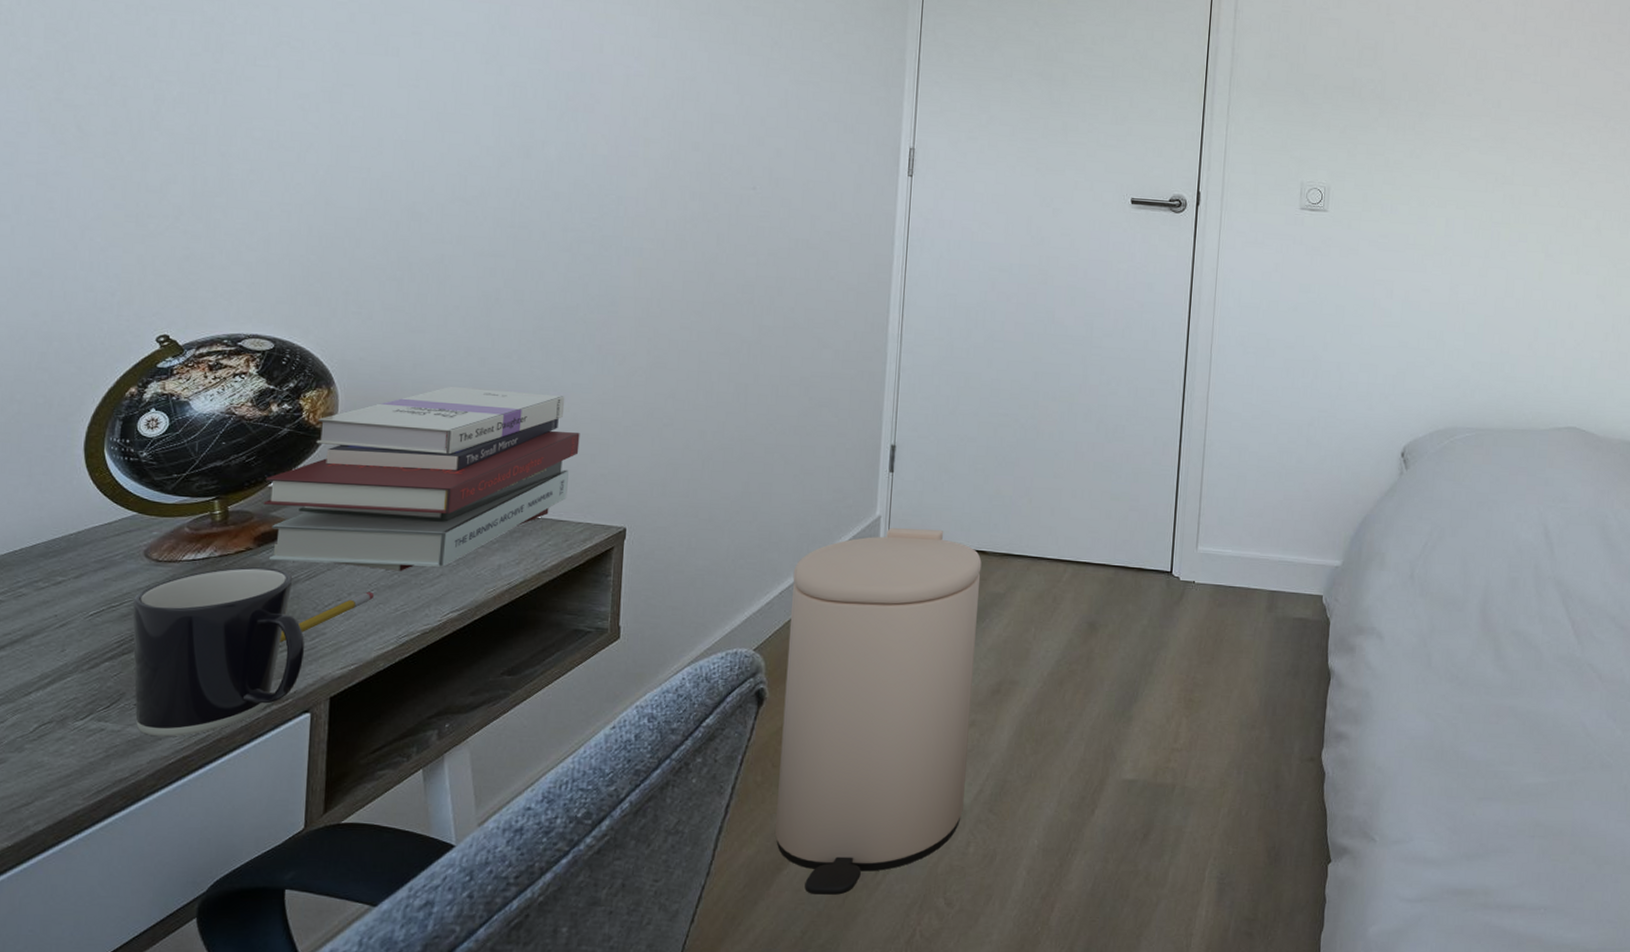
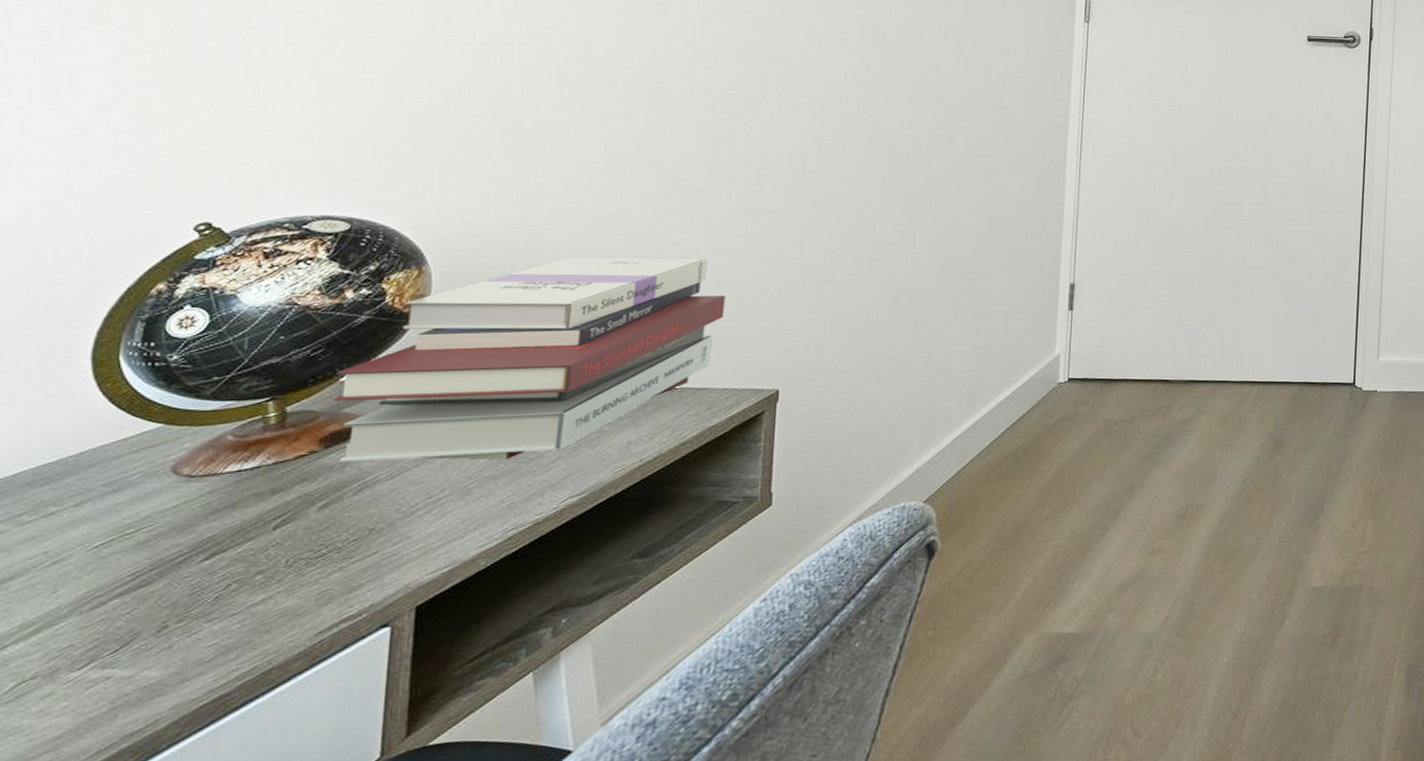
mug: present [132,567,304,737] -> none [153,470,384,678]
pencil: present [133,591,375,707] -> none [151,485,475,647]
pedal bin: present [775,528,982,895] -> none [949,362,1166,746]

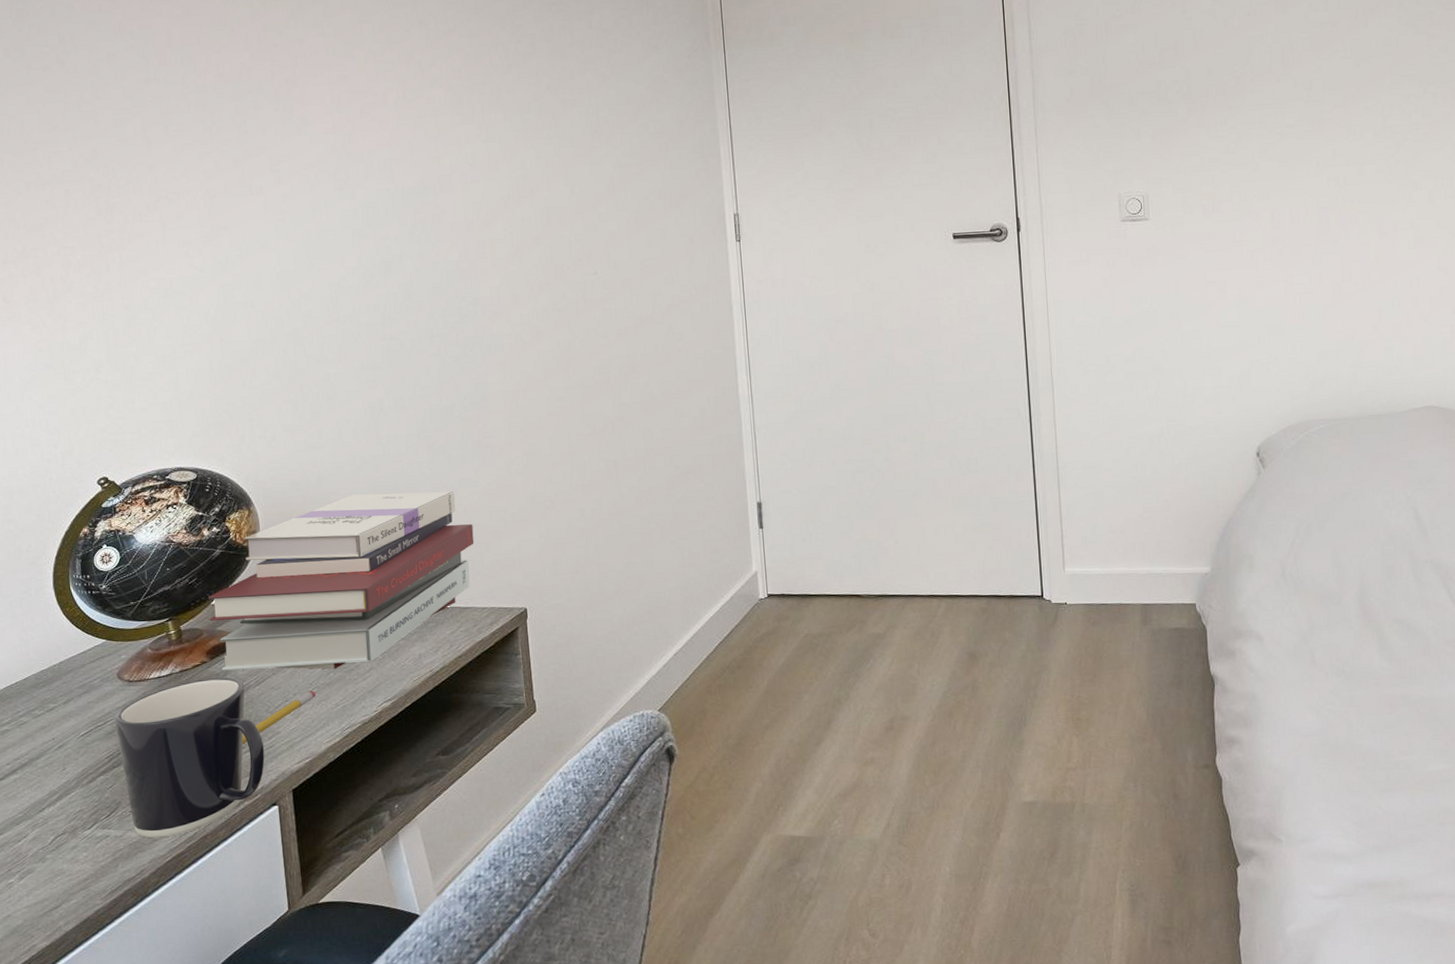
pencil: none [151,485,475,647] -> present [129,690,316,814]
mug: none [153,470,384,678] -> present [115,677,265,839]

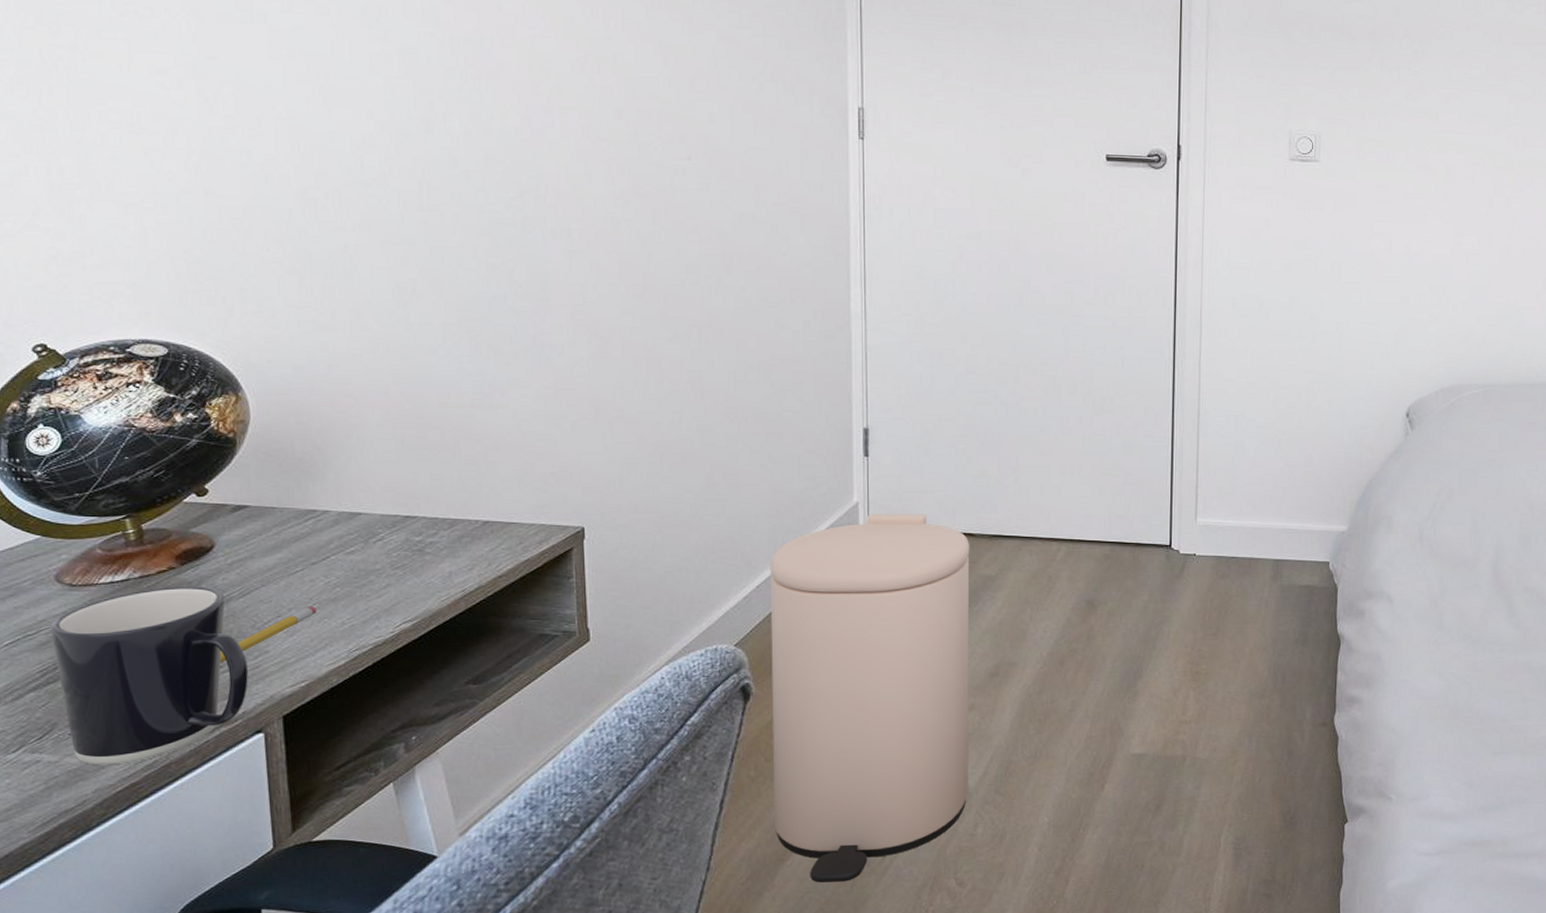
books: present [208,491,474,671] -> none [180,386,524,584]
pedal bin: none [684,578,874,935] -> present [769,513,970,883]

